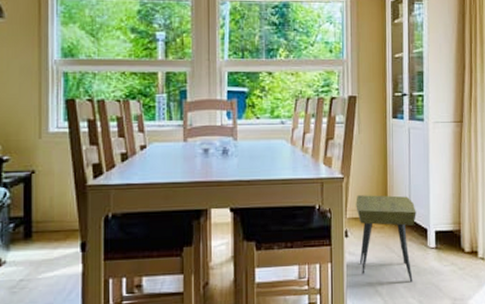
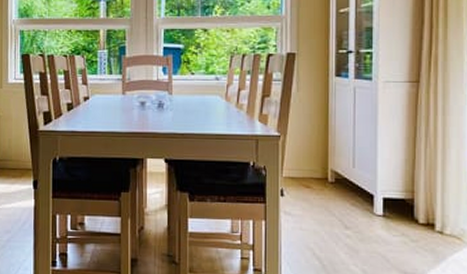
side table: present [356,195,416,283] -> none [293,155,361,249]

